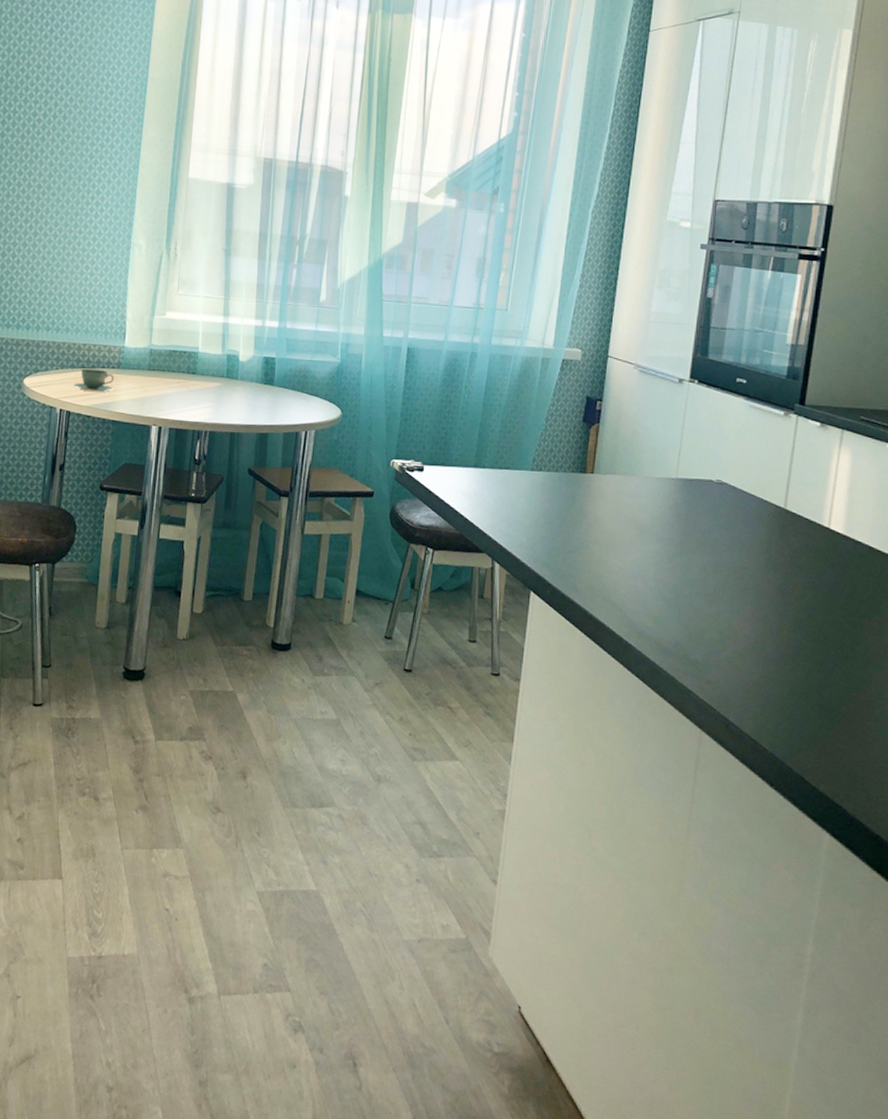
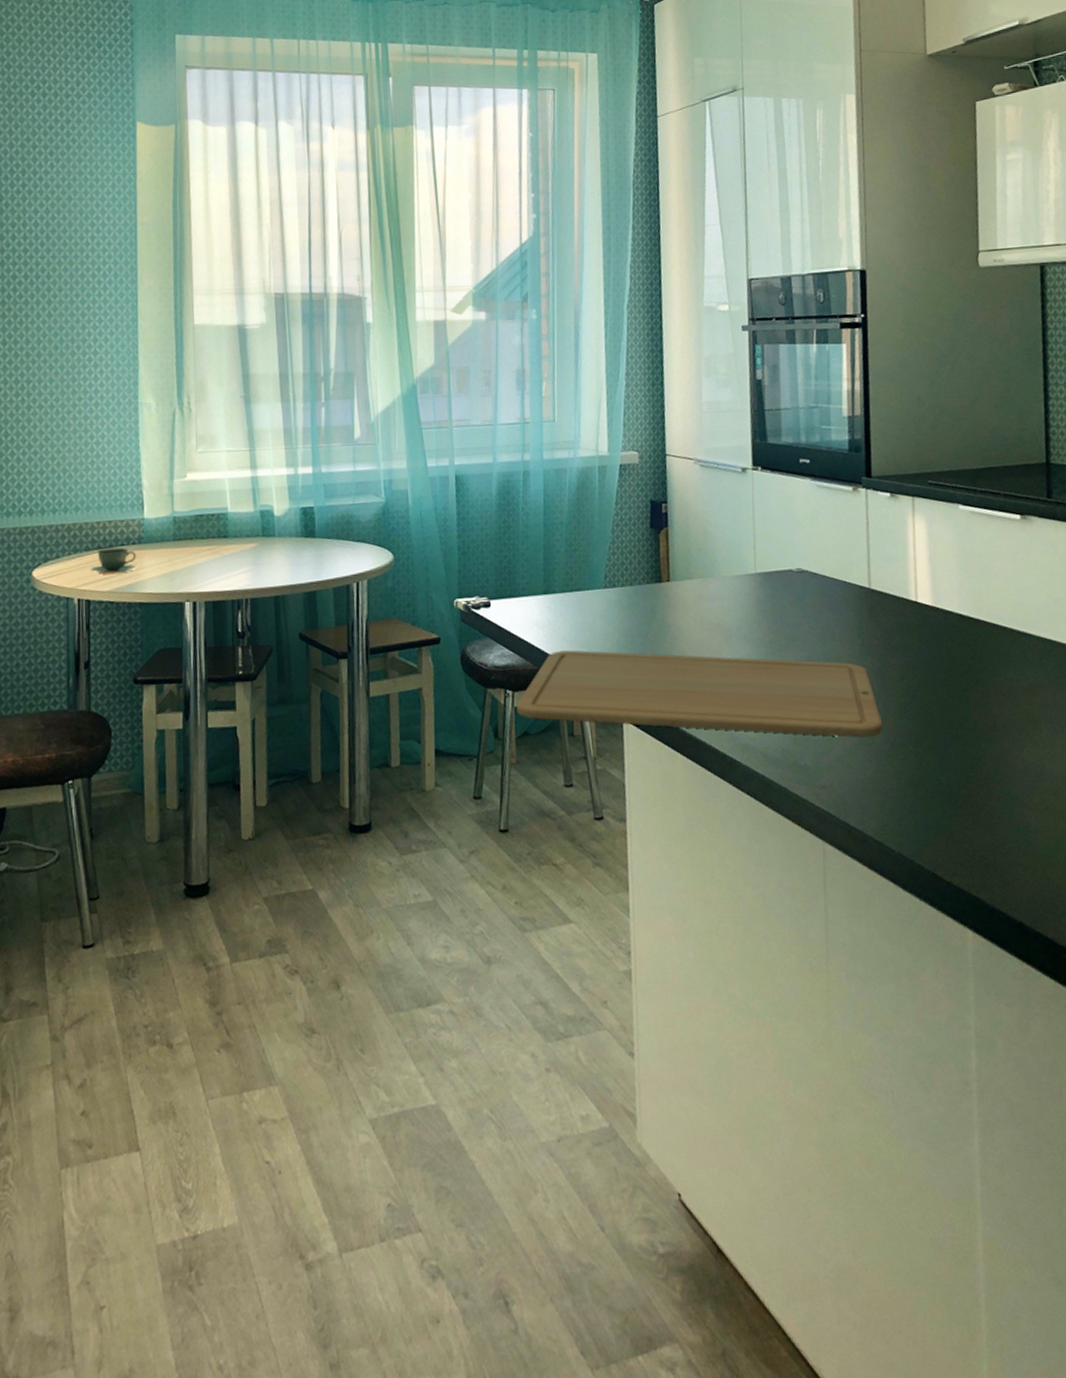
chopping board: none [434,520,776,645] -> present [516,650,883,738]

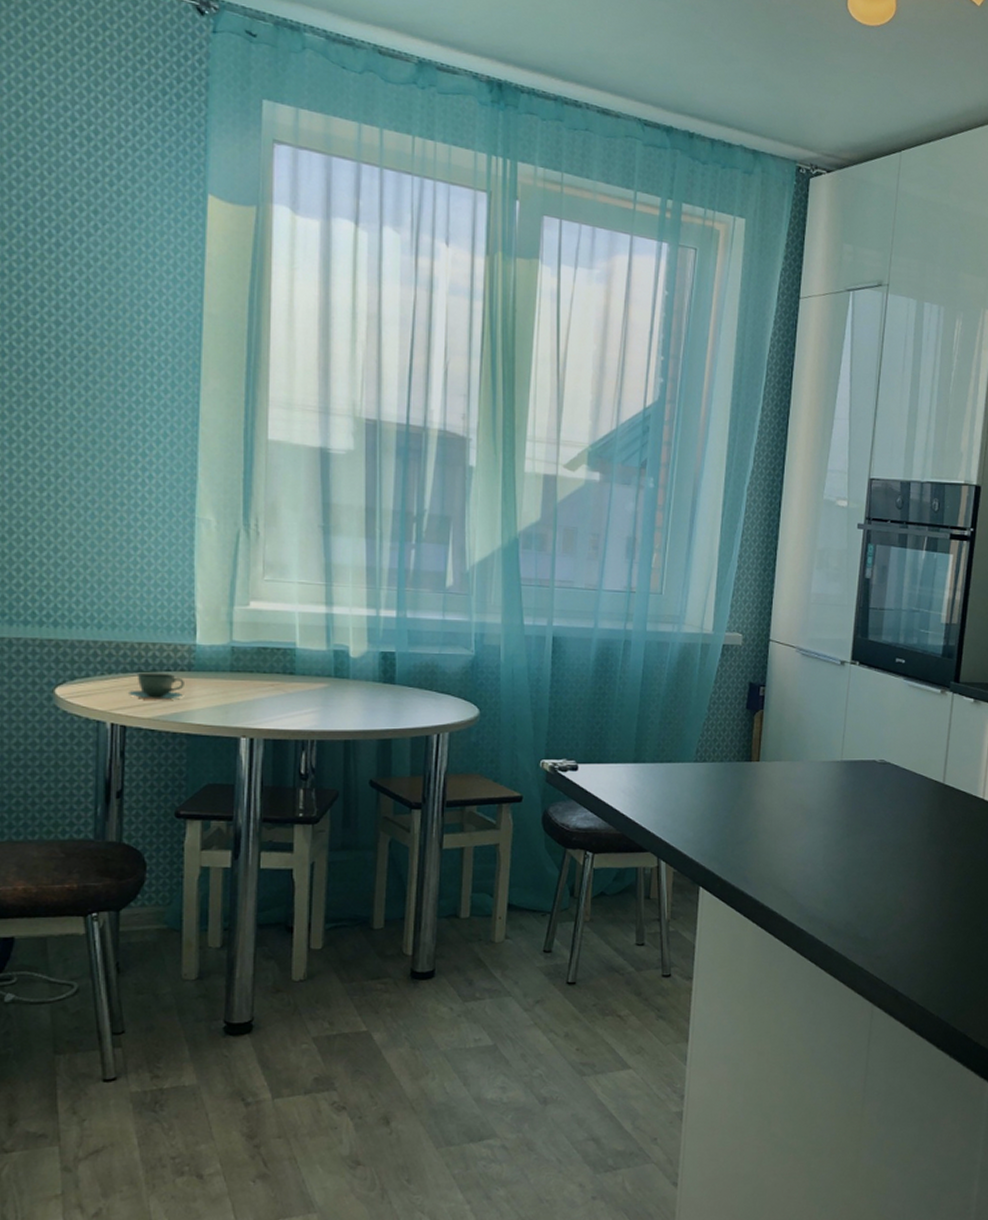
chopping board: present [516,650,883,738] -> none [595,818,938,916]

